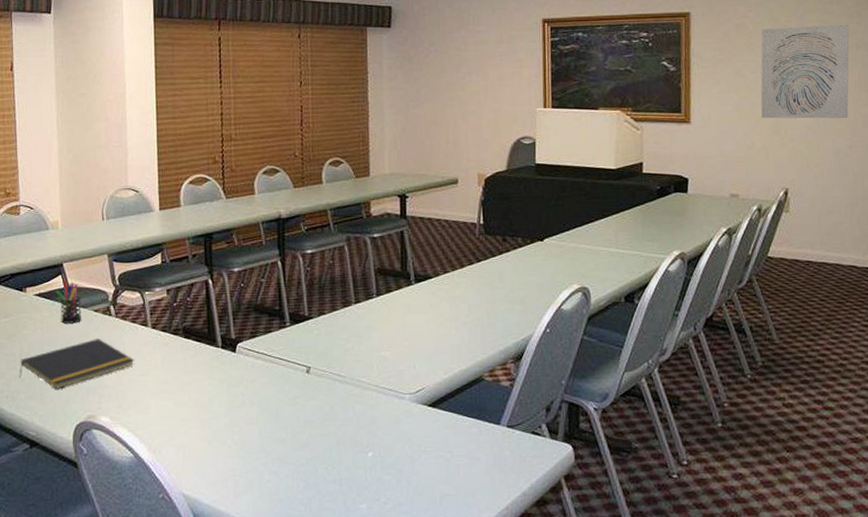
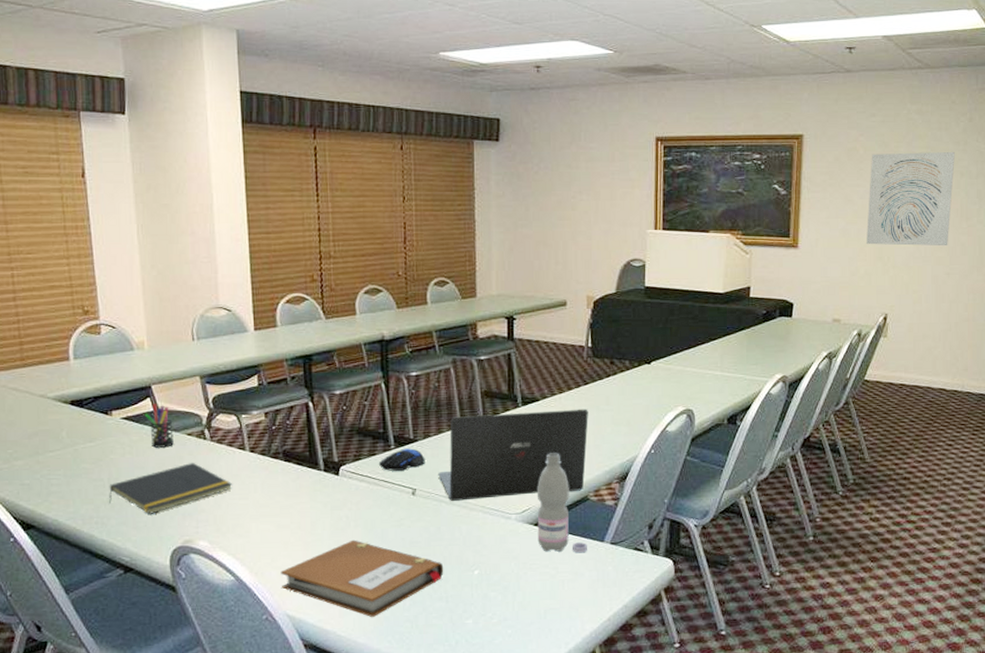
notebook: none [177,418,338,500] -> present [280,539,444,618]
computer mouse: none [274,326,320,348] -> present [378,448,425,471]
laptop: none [332,286,482,380] -> present [438,409,589,501]
water bottle: none [430,331,483,436] -> present [536,453,587,553]

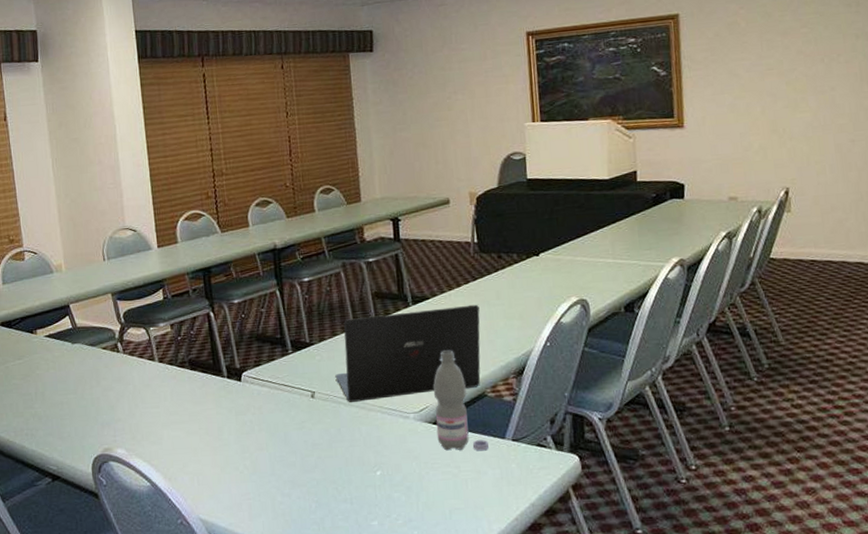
notepad: present [108,463,233,514] -> none [36,375,145,425]
pen holder: present [144,404,174,448] -> none [64,321,91,362]
notebook: present [280,539,444,618] -> none [192,443,347,521]
computer mouse: present [378,448,425,471] -> none [277,352,322,375]
wall art: present [865,151,955,246] -> none [754,14,850,118]

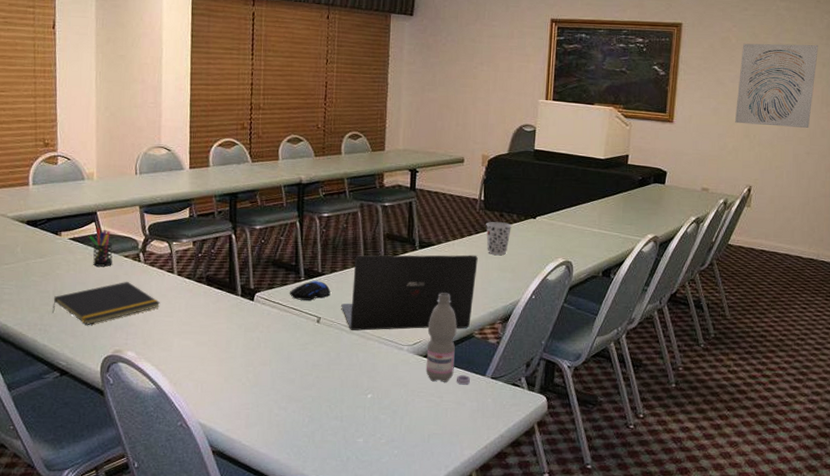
notepad: none [36,375,145,425] -> present [51,282,161,325]
pen holder: none [64,321,91,362] -> present [89,228,113,267]
computer mouse: none [277,352,322,375] -> present [289,281,331,300]
cup: none [483,264,513,302] -> present [486,222,512,255]
wall art: none [754,14,850,118] -> present [734,43,818,129]

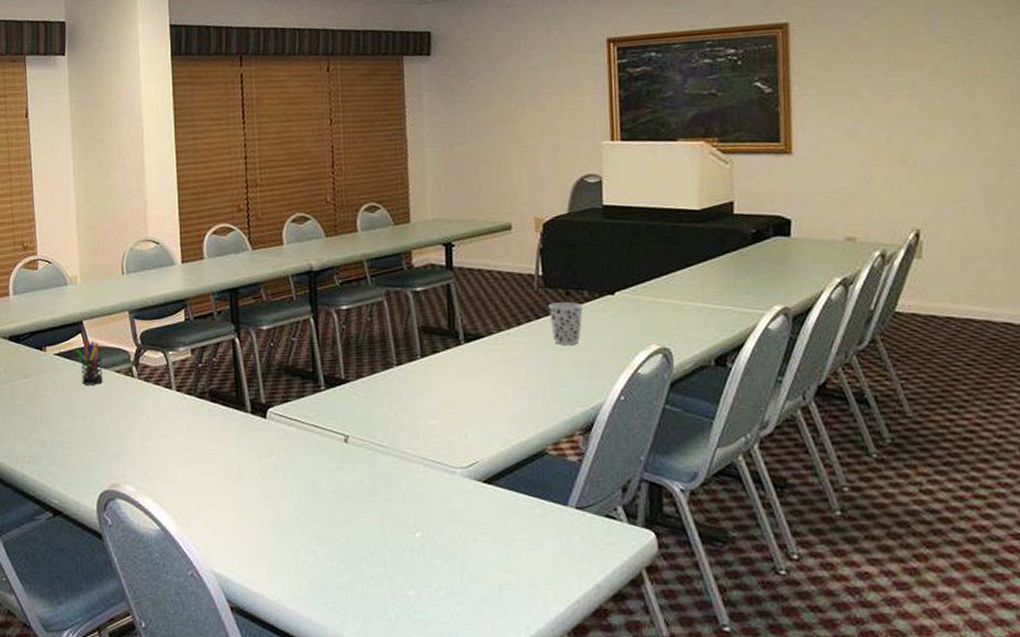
notepad: present [51,282,161,325] -> none [40,402,159,455]
computer mouse: present [289,281,331,300] -> none [307,390,358,415]
laptop: present [341,255,478,331] -> none [372,347,543,450]
water bottle: present [426,293,470,385] -> none [485,398,548,518]
wall art: present [734,43,818,129] -> none [880,28,998,147]

